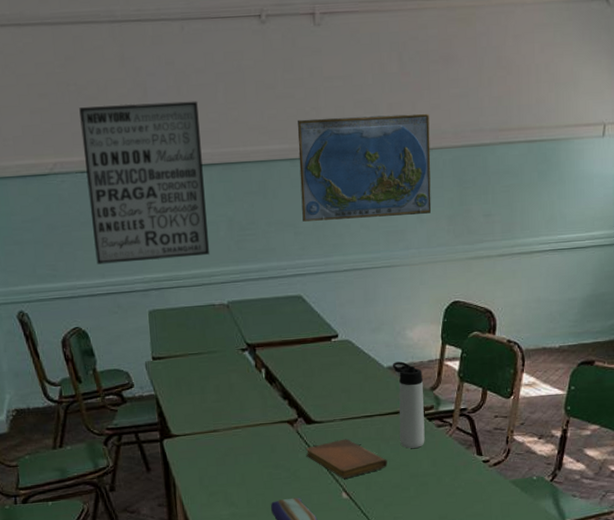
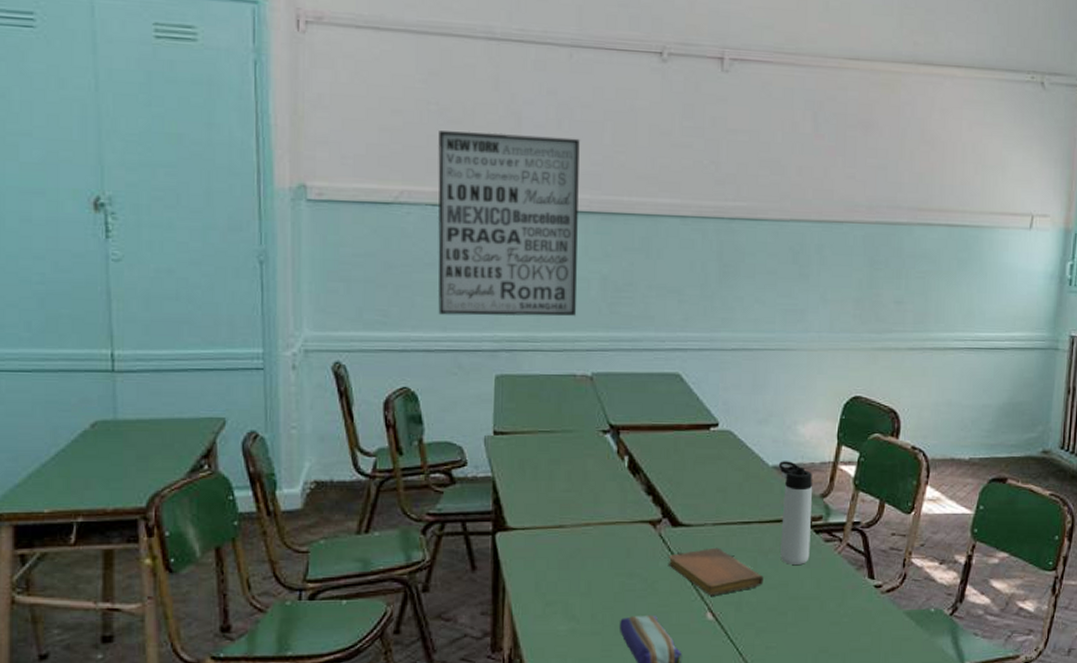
world map: present [297,113,432,222] -> none [689,173,842,294]

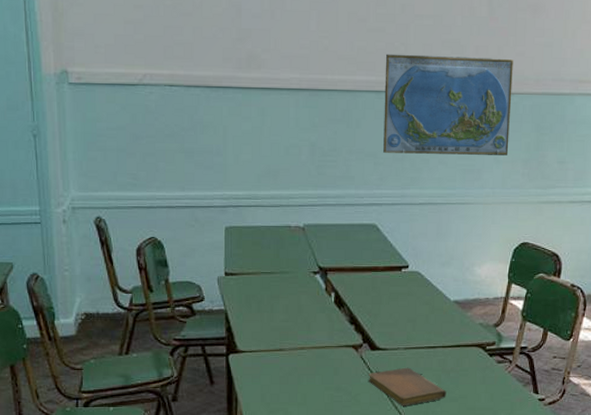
wall art: present [438,131,580,317] -> none [173,22,291,178]
world map: none [689,173,842,294] -> present [383,53,513,155]
thermos bottle: present [778,461,812,565] -> none [458,296,487,381]

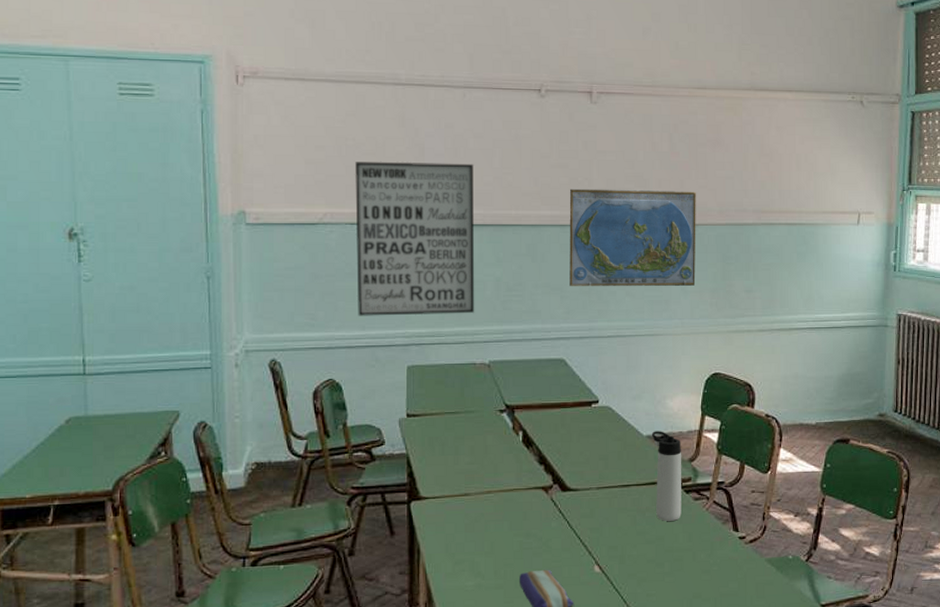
wall art: none [173,22,291,178] -> present [355,161,475,316]
notebook: present [368,367,446,406] -> none [559,508,642,551]
thermos bottle: none [458,296,487,381] -> present [651,431,682,521]

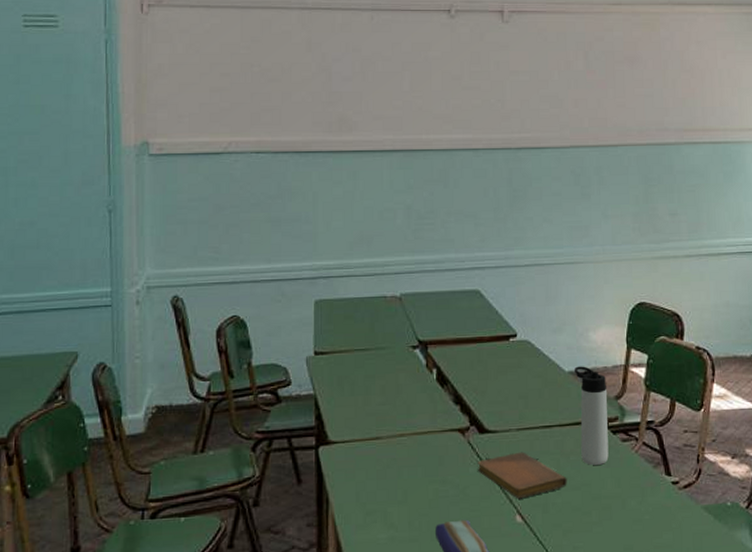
wall art: present [355,161,475,316] -> none [261,87,385,249]
notebook: none [559,508,642,551] -> present [477,451,567,499]
world map: present [569,188,696,286] -> none [482,110,617,213]

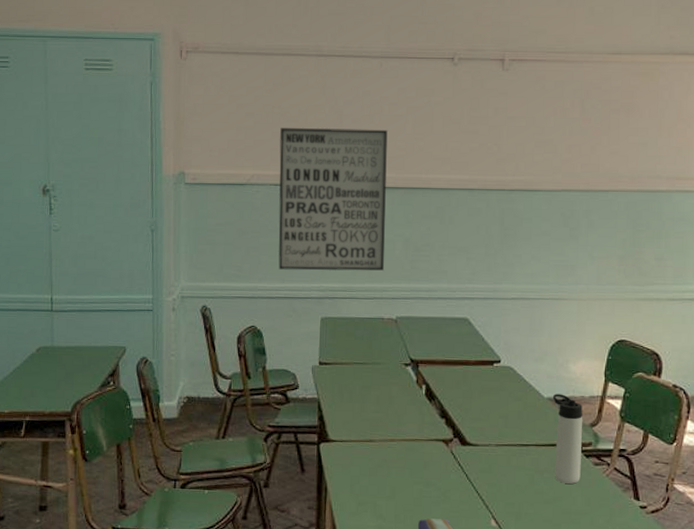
wall art: none [261,87,385,249] -> present [278,127,388,271]
notebook: present [477,451,567,499] -> none [458,465,540,506]

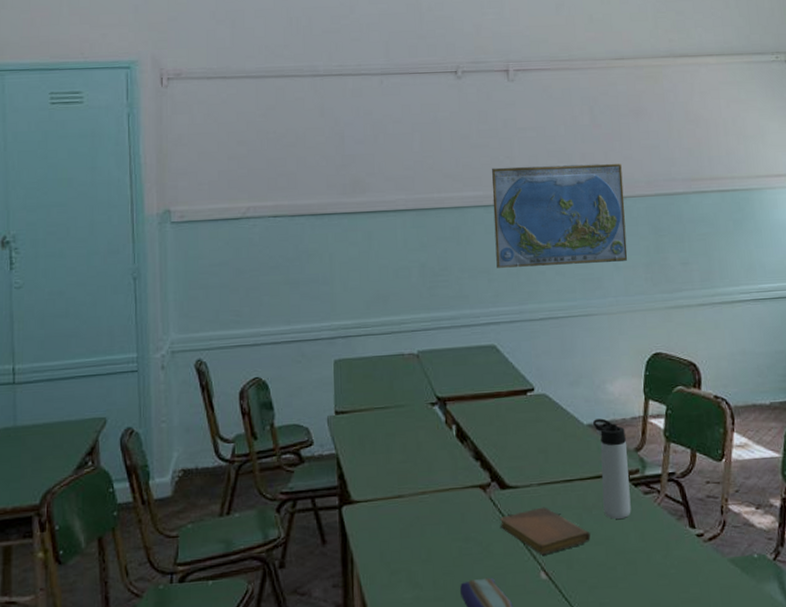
wall art: present [278,127,388,271] -> none [277,149,401,310]
notebook: none [458,465,540,506] -> present [499,507,591,555]
world map: none [476,154,607,252] -> present [492,163,628,268]

